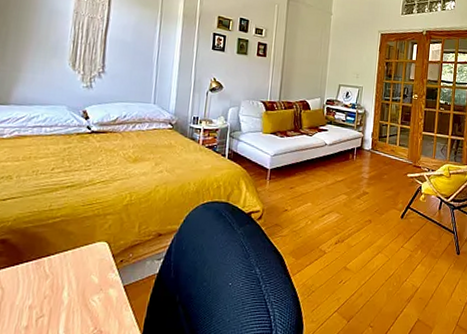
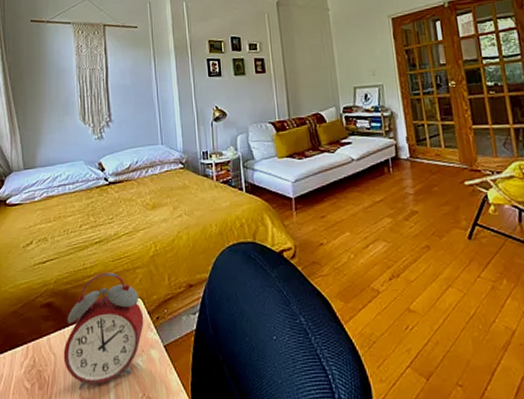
alarm clock: none [12,215,108,323] -> present [63,272,144,390]

